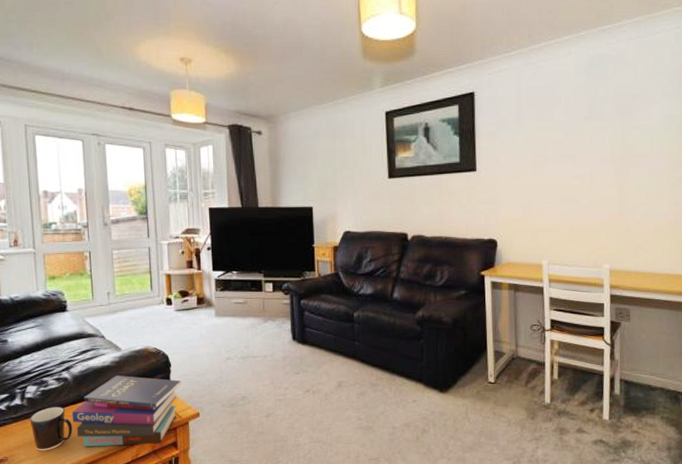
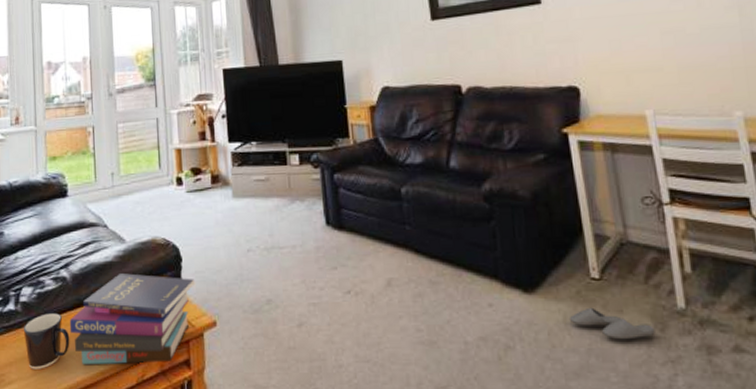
slippers: none [469,403,528,425] -> present [569,307,656,340]

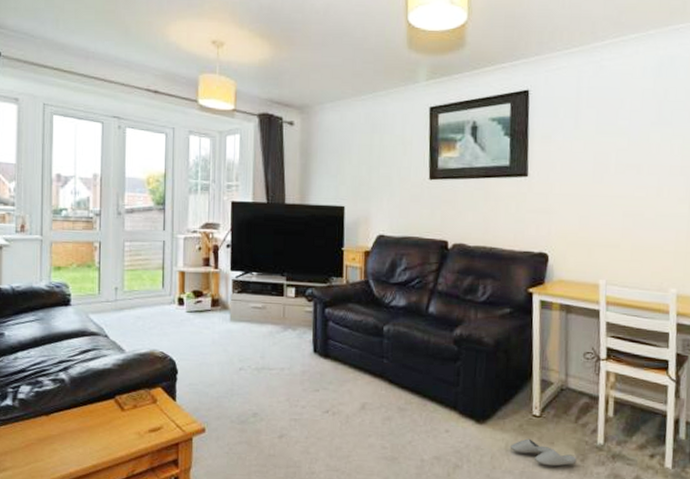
mug: present [23,313,70,369] -> none [19,410,65,460]
books: present [69,273,194,365] -> none [65,380,187,461]

